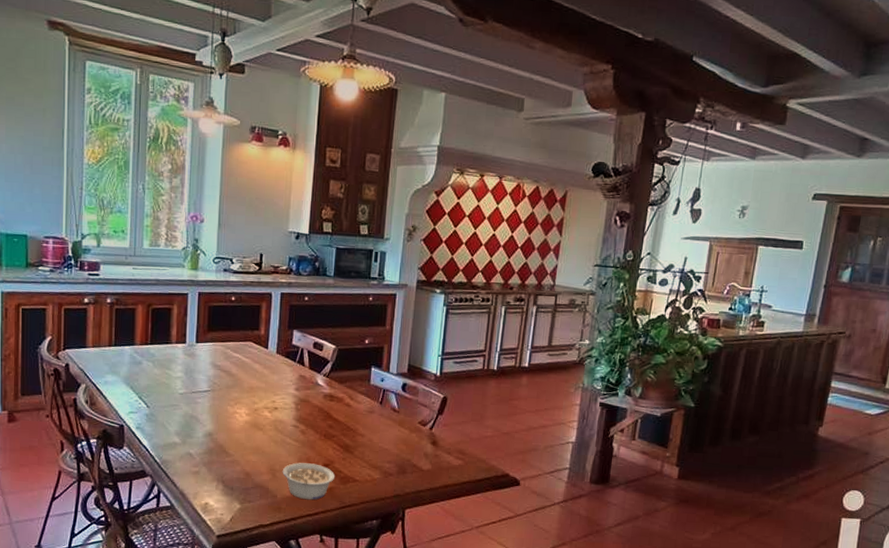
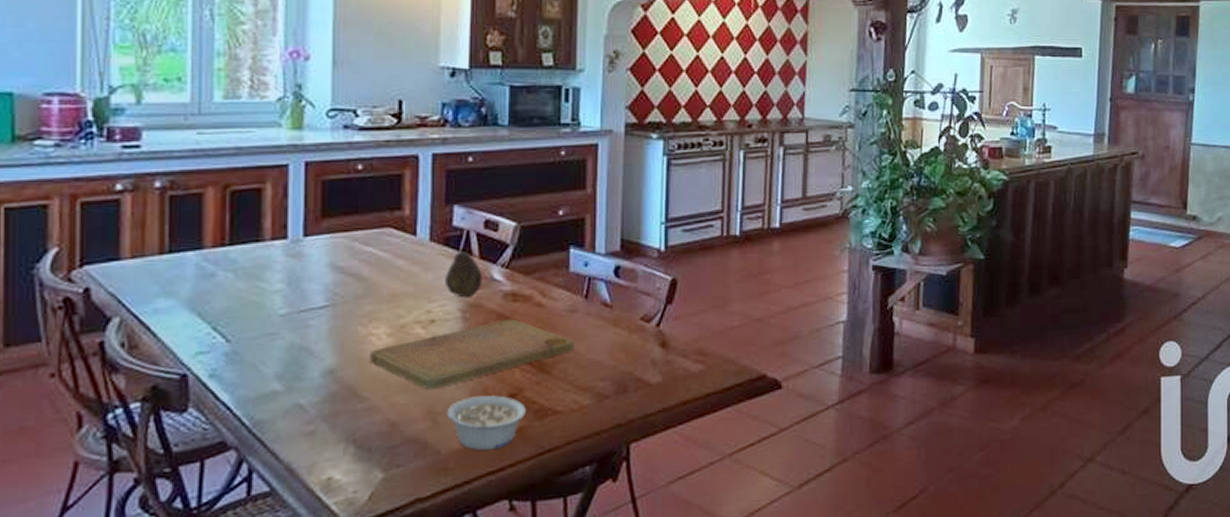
cutting board: none [235,412,371,455] -> present [370,319,574,390]
fruit: none [285,361,311,395] -> present [445,250,483,298]

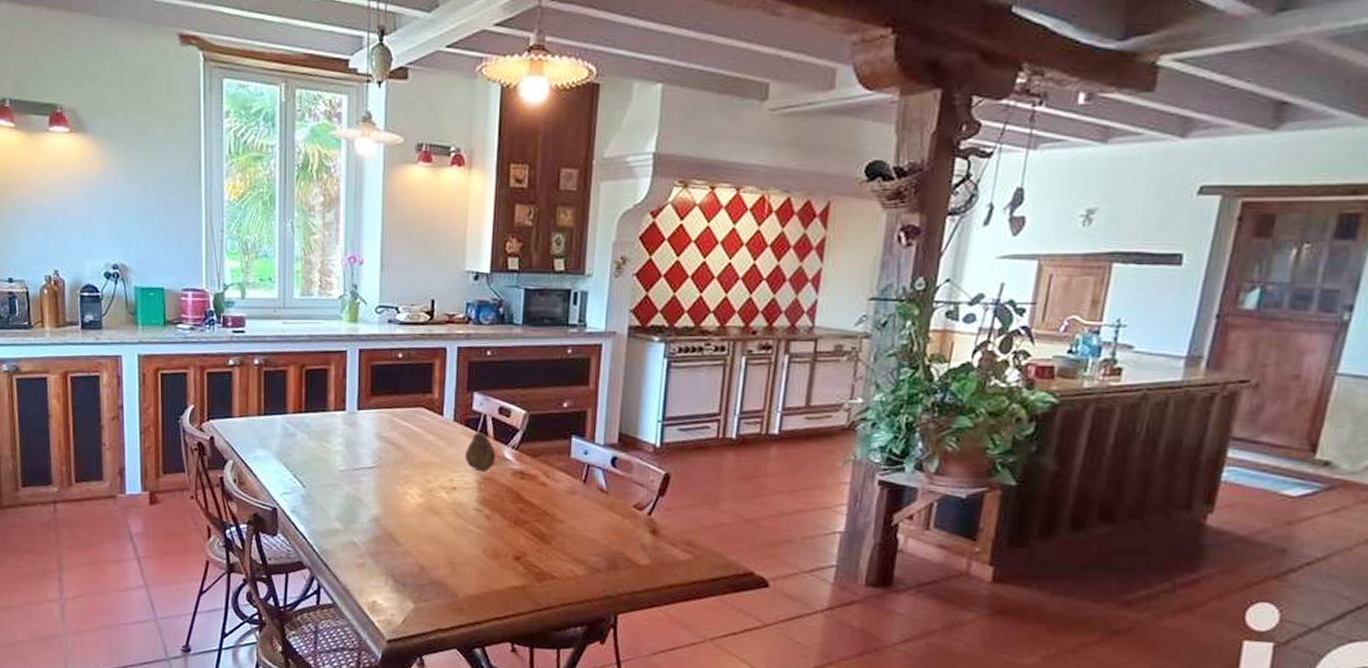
cutting board: present [370,319,574,390] -> none [405,493,572,545]
legume: present [446,395,527,451] -> none [463,554,529,601]

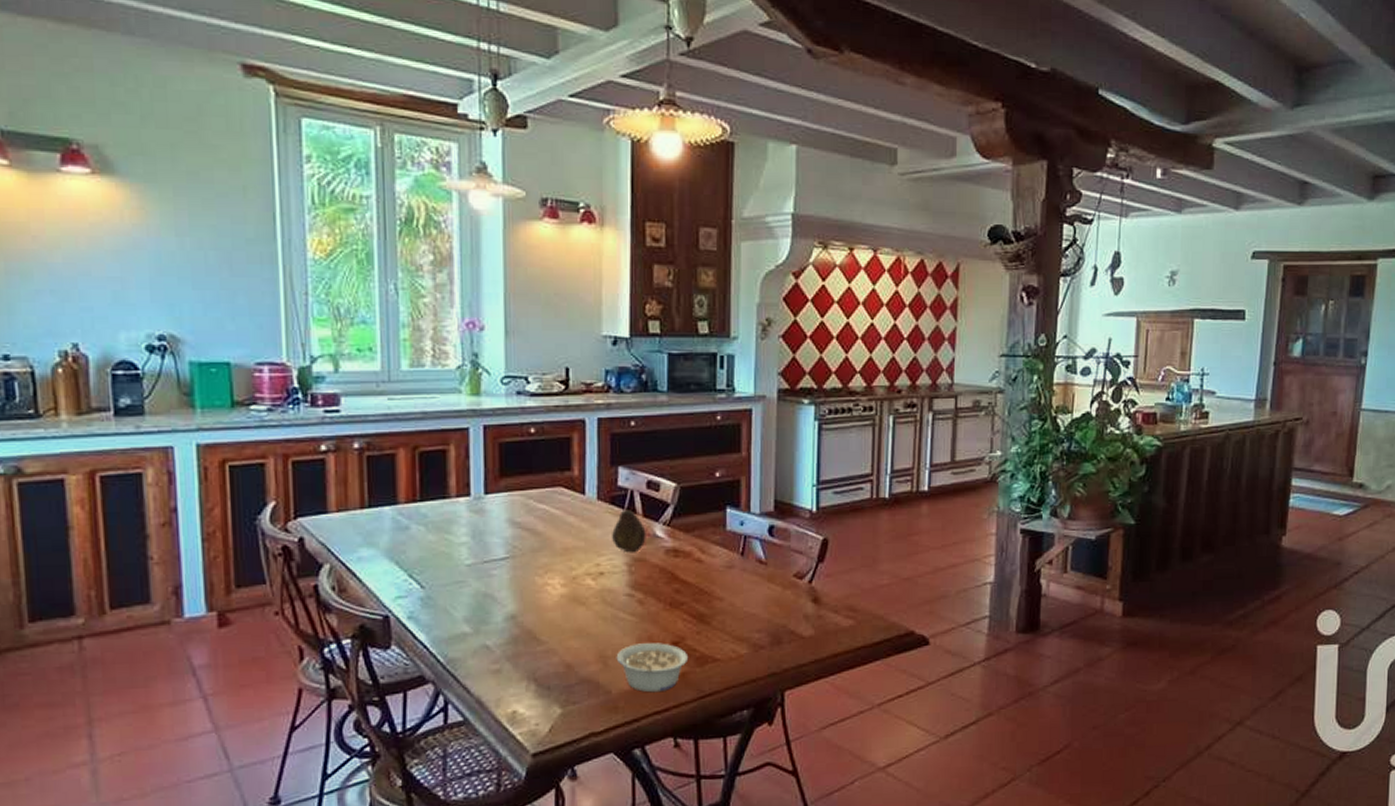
legume: none [463,554,529,601] -> present [616,643,689,693]

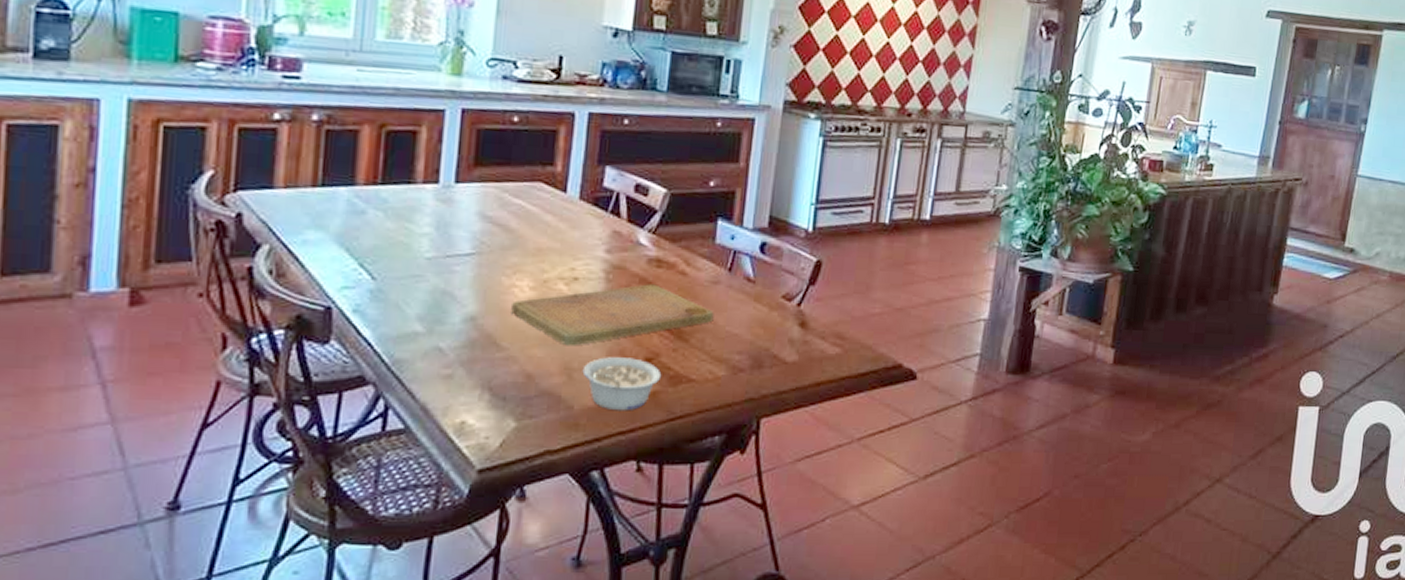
cutting board: none [547,573,732,636] -> present [511,284,714,346]
fruit: present [612,508,646,553] -> none [591,211,629,260]

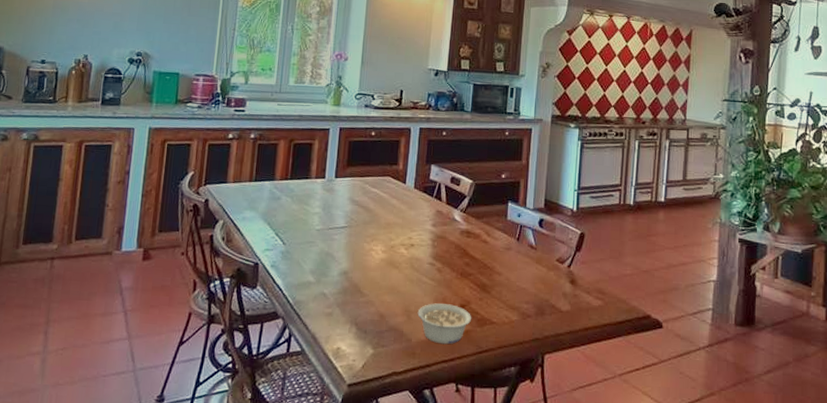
cutting board: present [511,284,714,346] -> none [370,249,508,295]

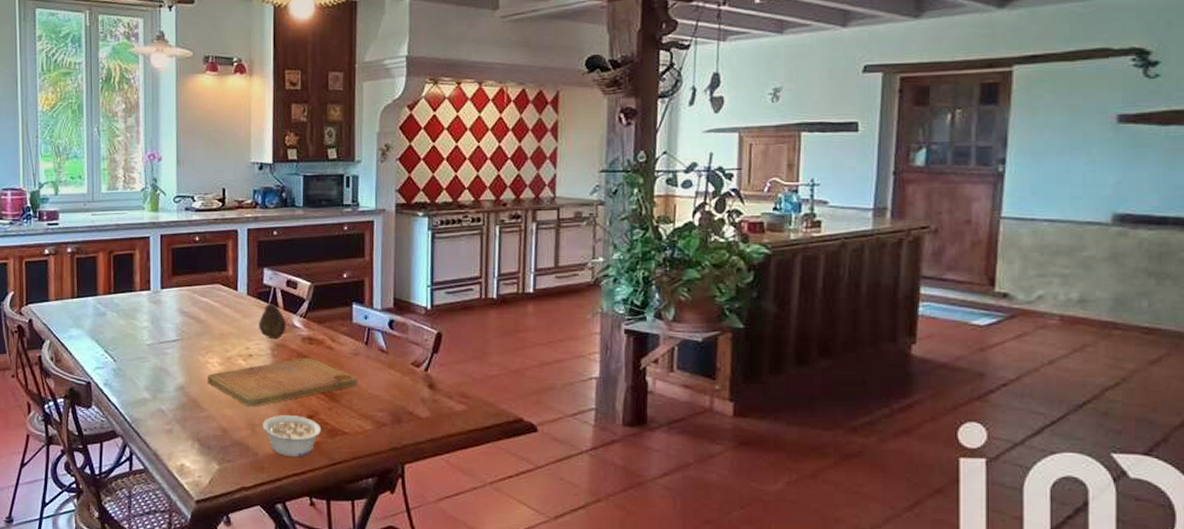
cutting board: none [370,249,508,295] -> present [207,357,358,407]
fruit: none [422,197,448,232] -> present [259,302,286,340]

